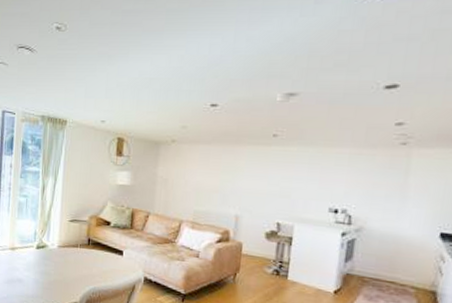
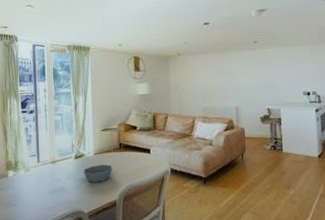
bowl: none [44,259,77,280] -> present [83,165,113,183]

